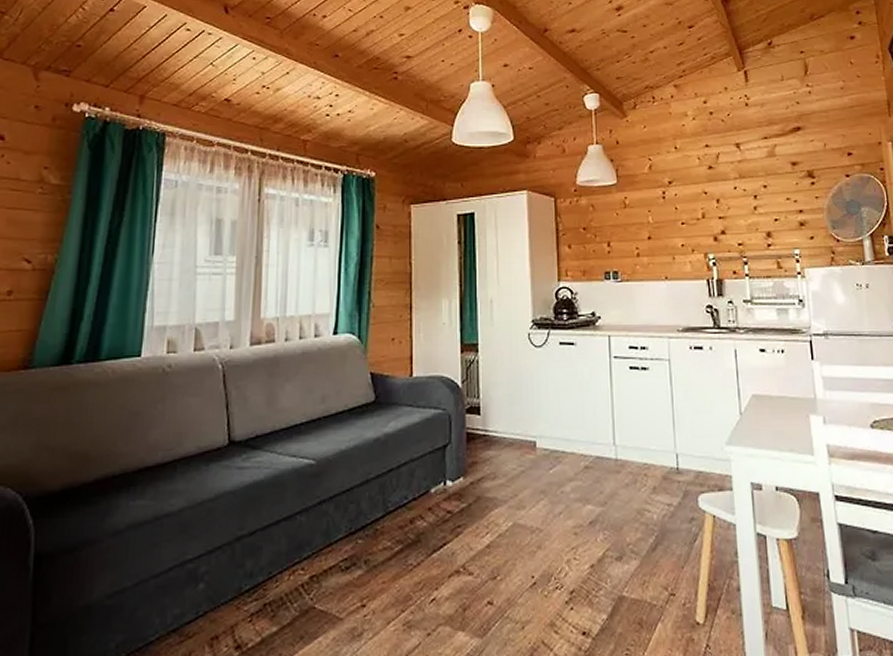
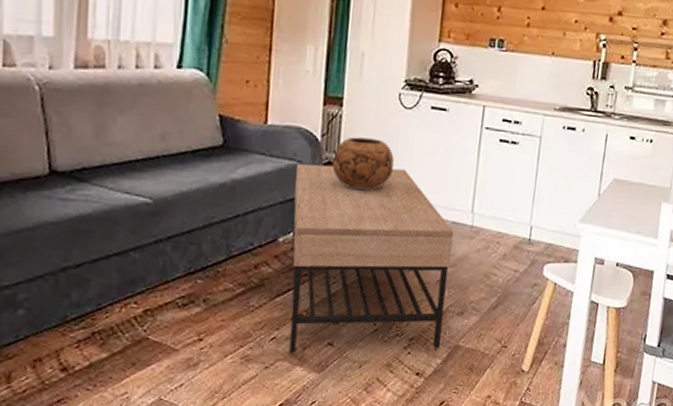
coffee table: none [441,407,604,615] -> present [289,164,454,352]
decorative bowl: none [474,379,531,433] -> present [332,137,394,191]

